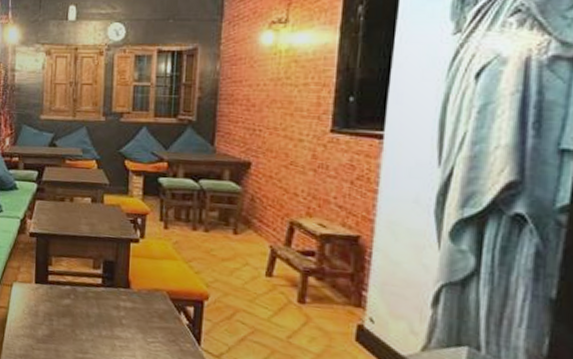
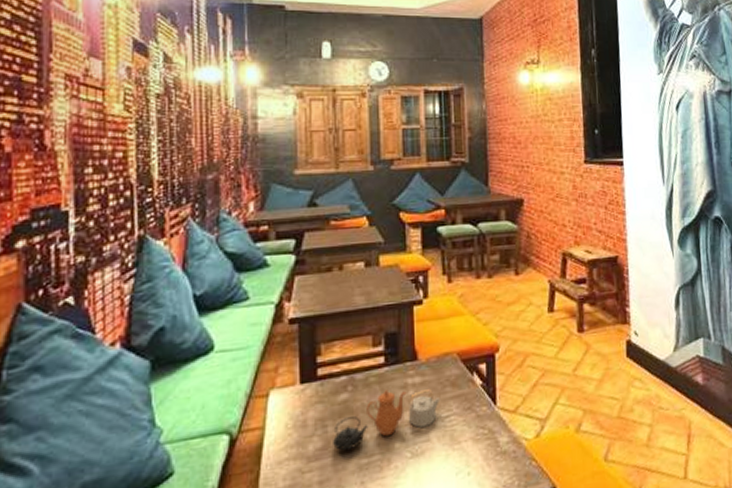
teapot: none [56,306,148,345] -> present [333,389,441,451]

